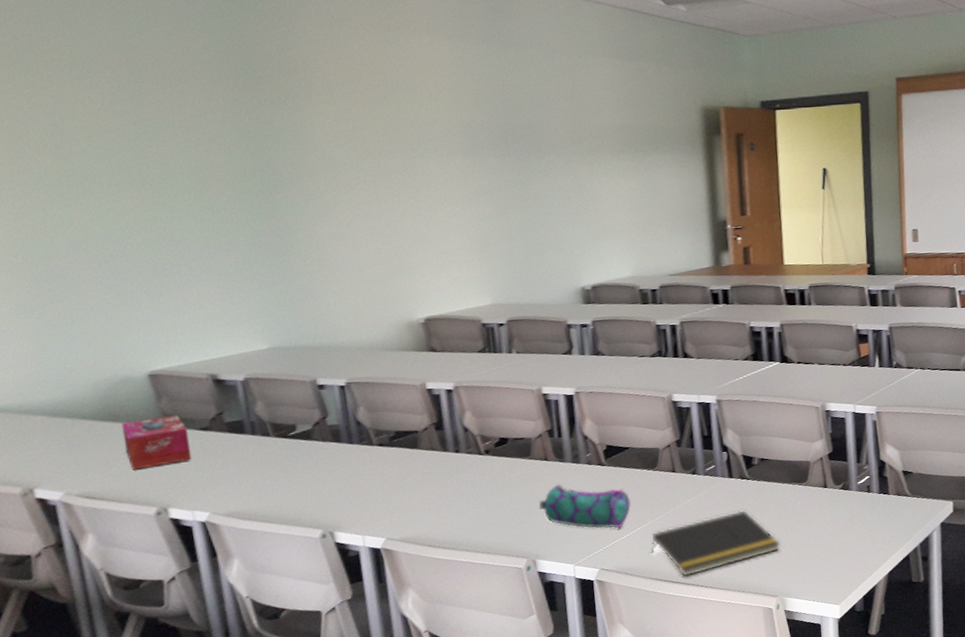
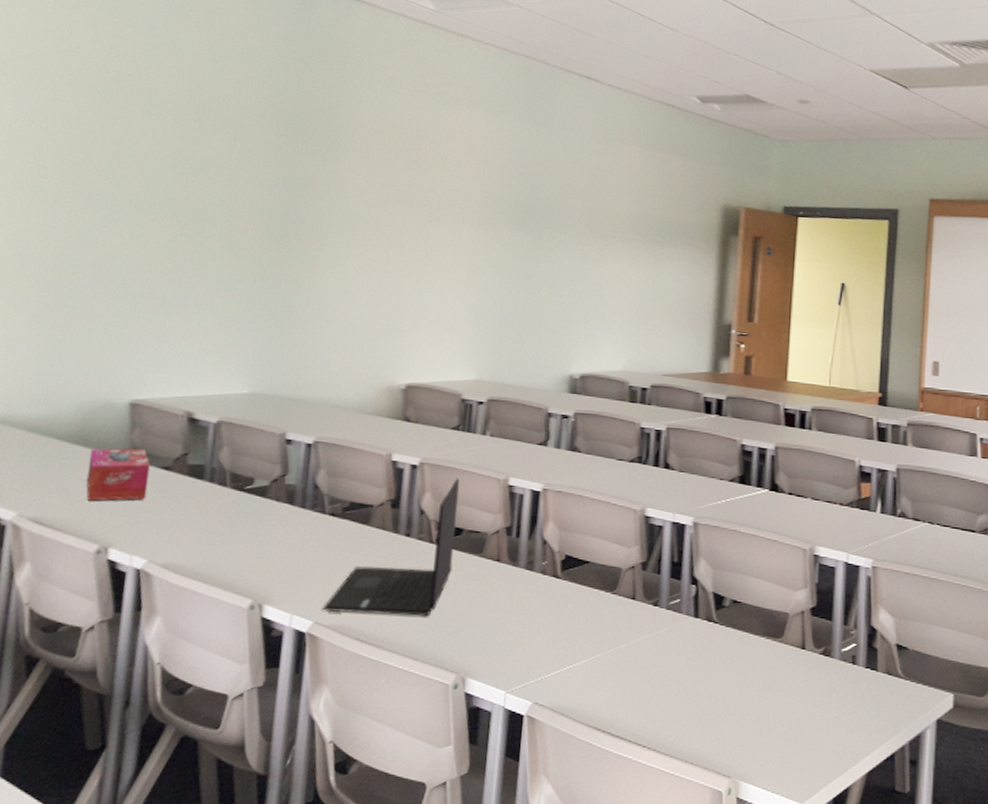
laptop: none [390,395,506,528] -> present [322,478,460,617]
pencil case: present [539,484,632,529] -> none [480,591,582,657]
notepad: present [650,509,781,577] -> none [594,658,743,732]

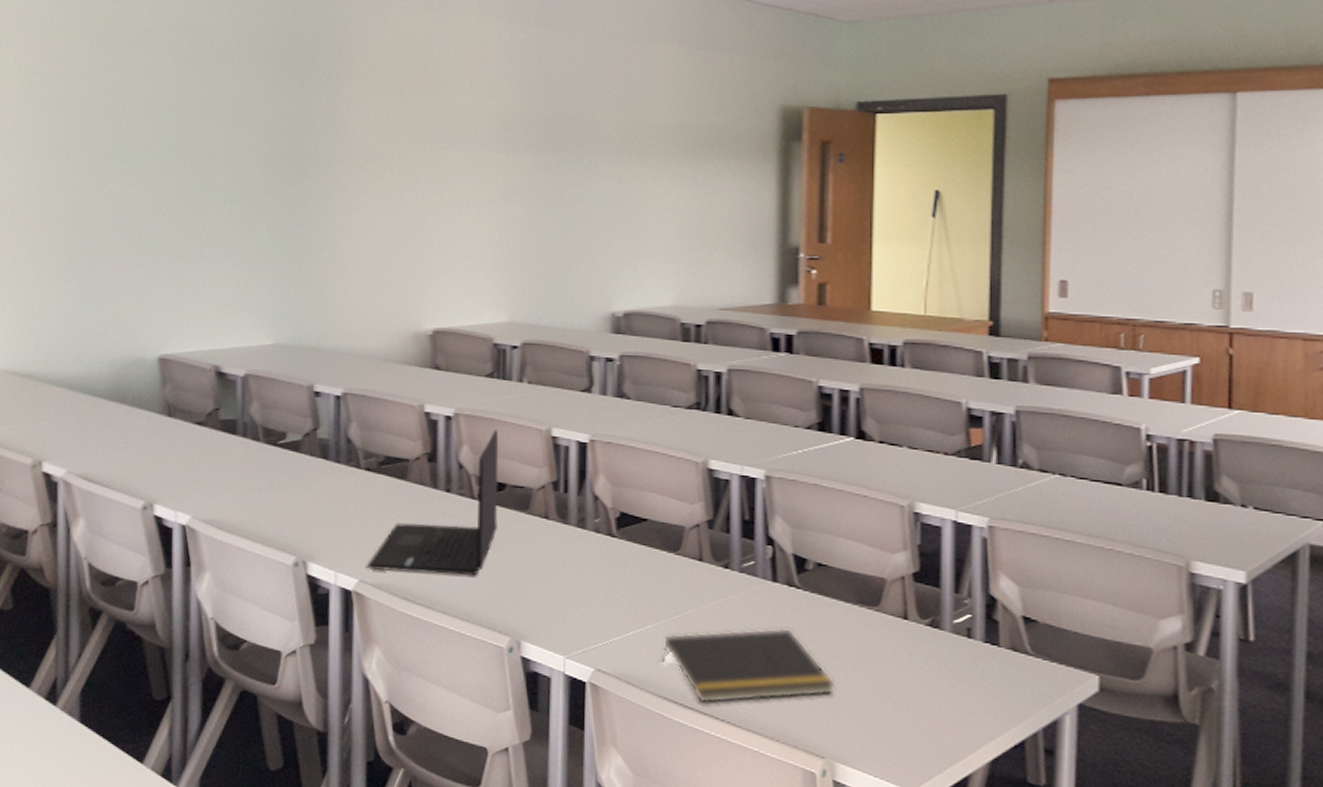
tissue box: present [86,448,151,501] -> none [126,404,185,458]
notepad: none [594,658,743,732] -> present [662,627,835,704]

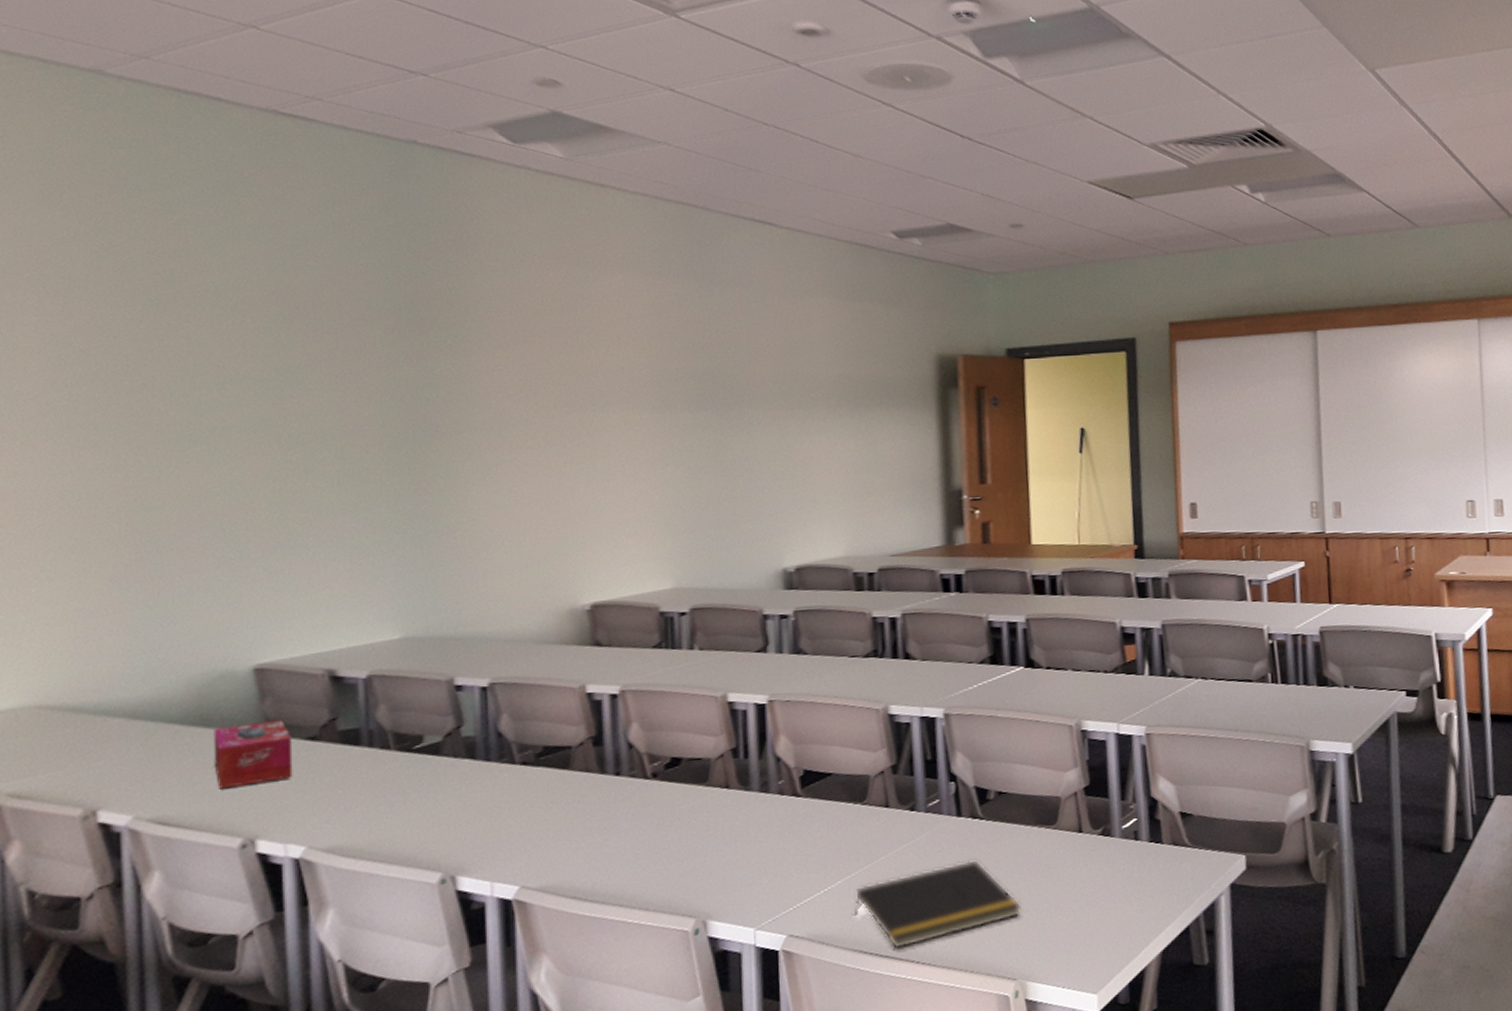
tissue box: none [126,404,185,458] -> present [213,720,293,789]
laptop: present [366,429,499,576] -> none [527,702,676,874]

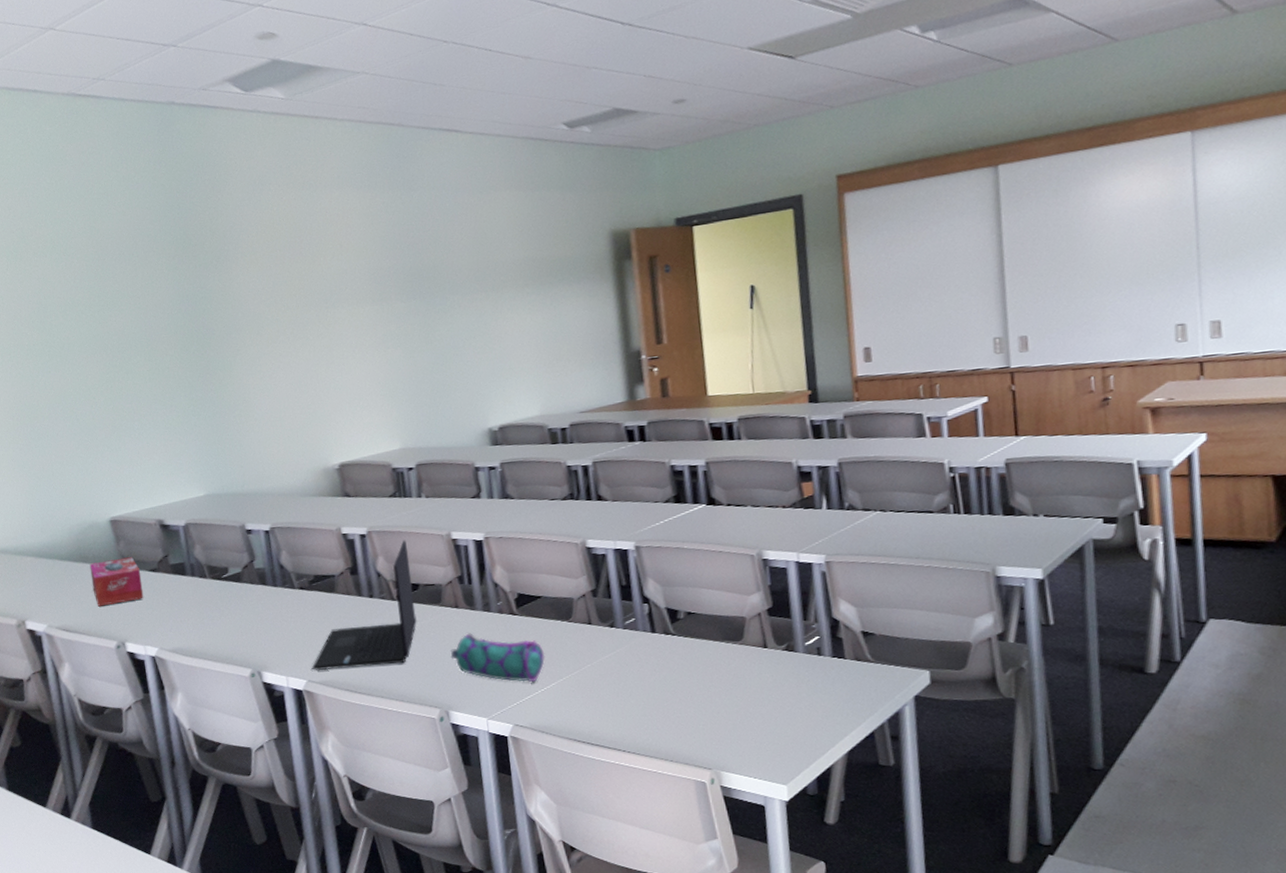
laptop: none [527,702,676,874] -> present [311,540,418,671]
pencil case: none [714,819,832,881] -> present [450,633,545,683]
notepad: present [854,859,1022,950] -> none [566,668,714,740]

